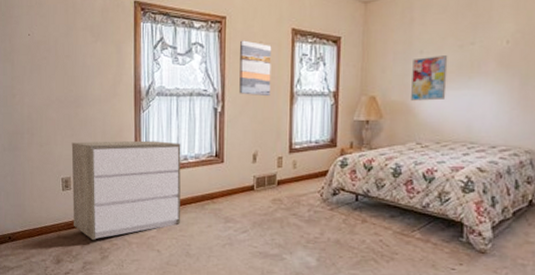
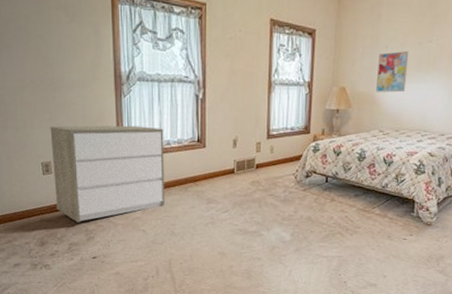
wall art: present [239,40,272,95] -> none [220,28,251,84]

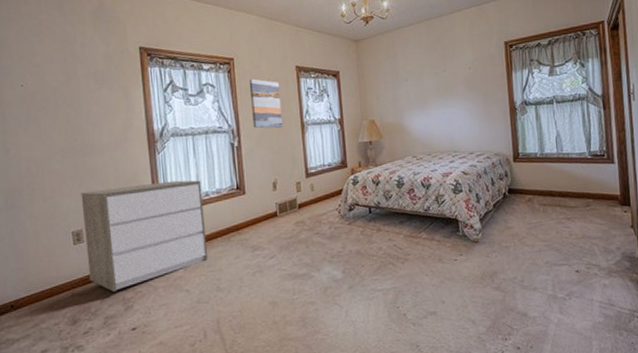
wall art: none [220,28,251,84] -> present [250,78,283,129]
wall art: present [376,51,409,93] -> none [401,82,430,121]

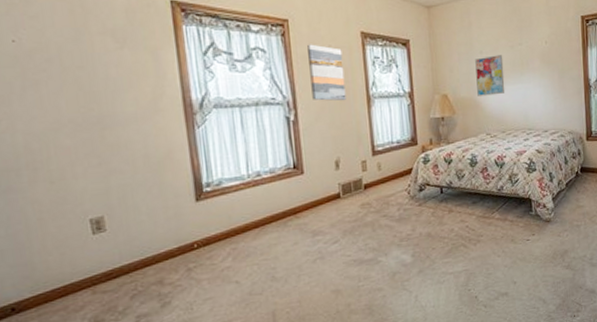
dresser: present [80,180,209,292] -> none [99,158,262,287]
wall art: none [401,82,430,121] -> present [475,55,505,96]

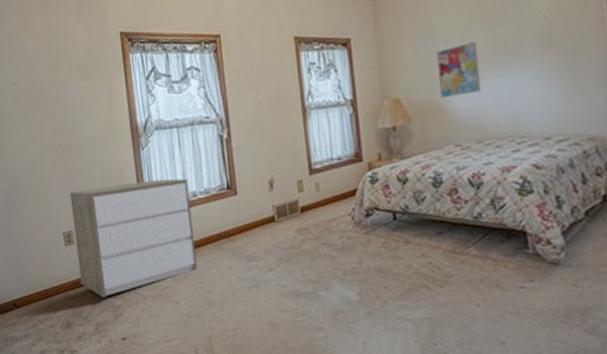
dresser: none [99,158,262,287] -> present [69,178,198,297]
wall art: present [307,44,346,101] -> none [239,57,280,116]

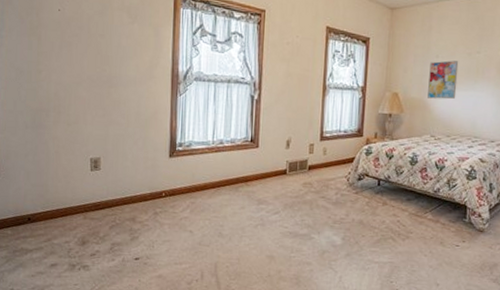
dresser: present [69,178,198,297] -> none [101,122,217,221]

